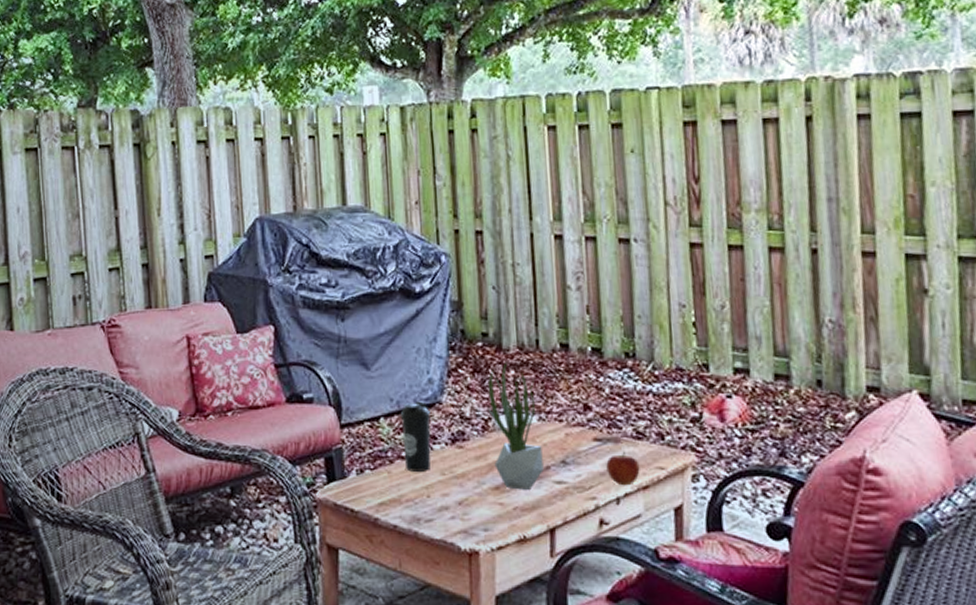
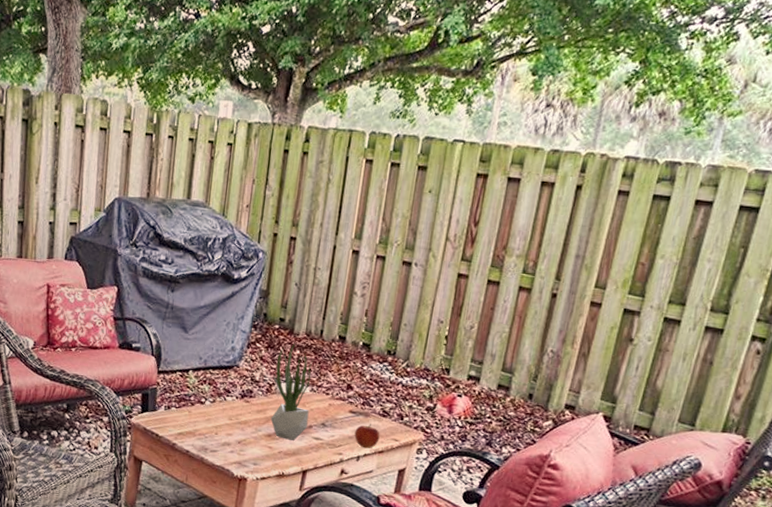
water bottle: present [400,401,431,472] -> none [203,362,229,415]

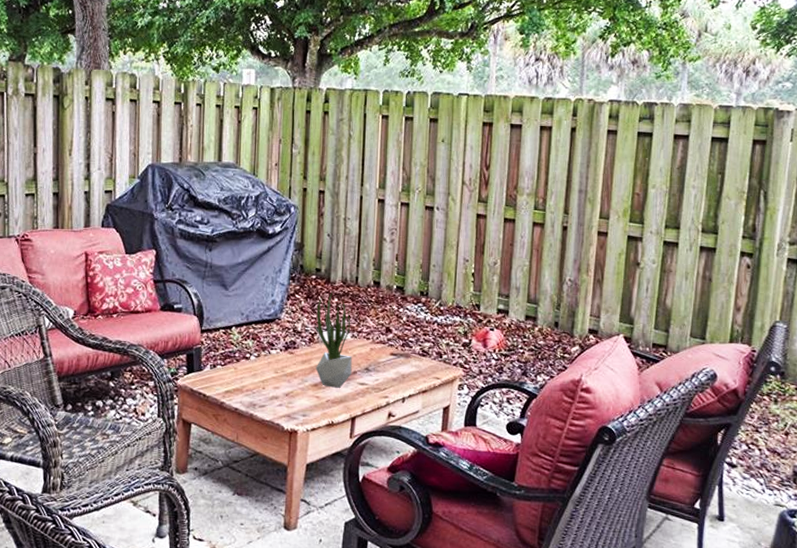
apple: present [354,423,380,449] -> none [398,364,422,390]

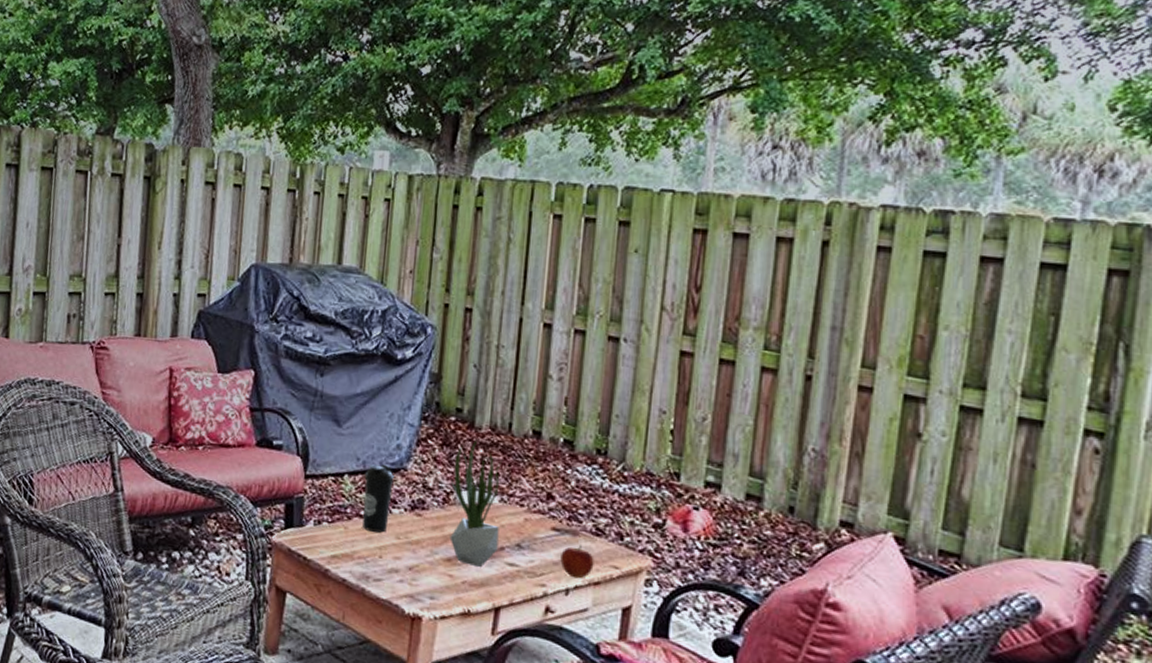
water bottle: none [248,316,271,370] -> present [362,464,394,533]
apple: none [398,364,422,390] -> present [560,545,594,579]

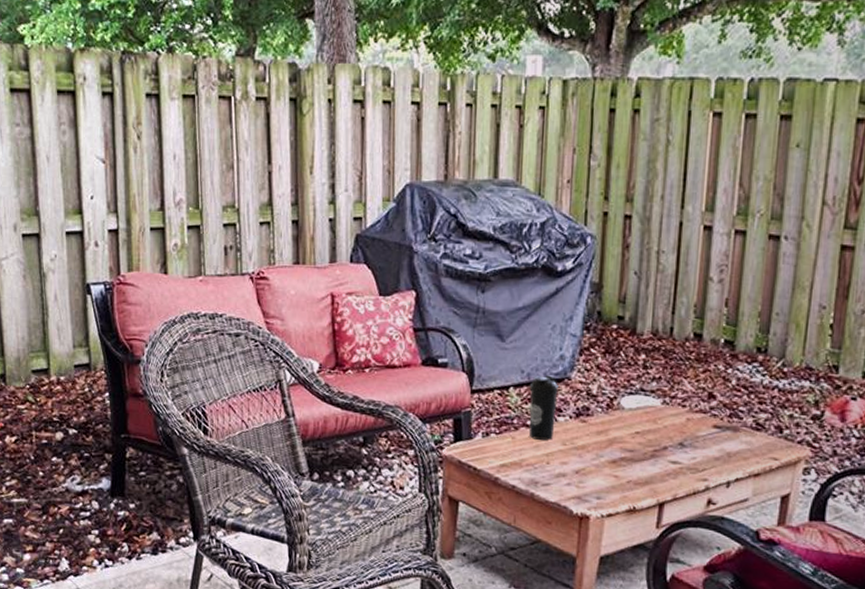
potted plant: present [450,439,503,568] -> none [614,345,665,468]
apple: present [560,545,594,579] -> none [721,440,754,472]

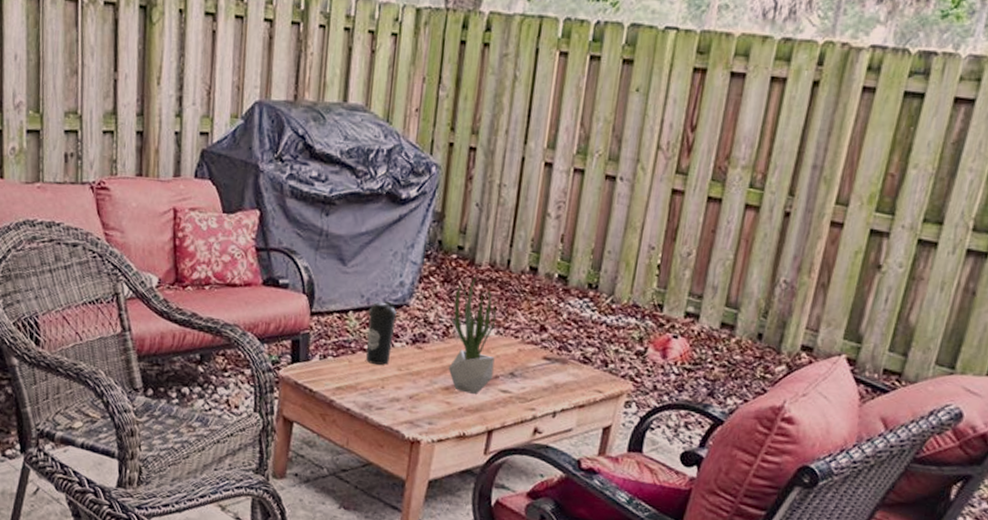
potted plant: none [614,345,665,468] -> present [448,276,501,395]

